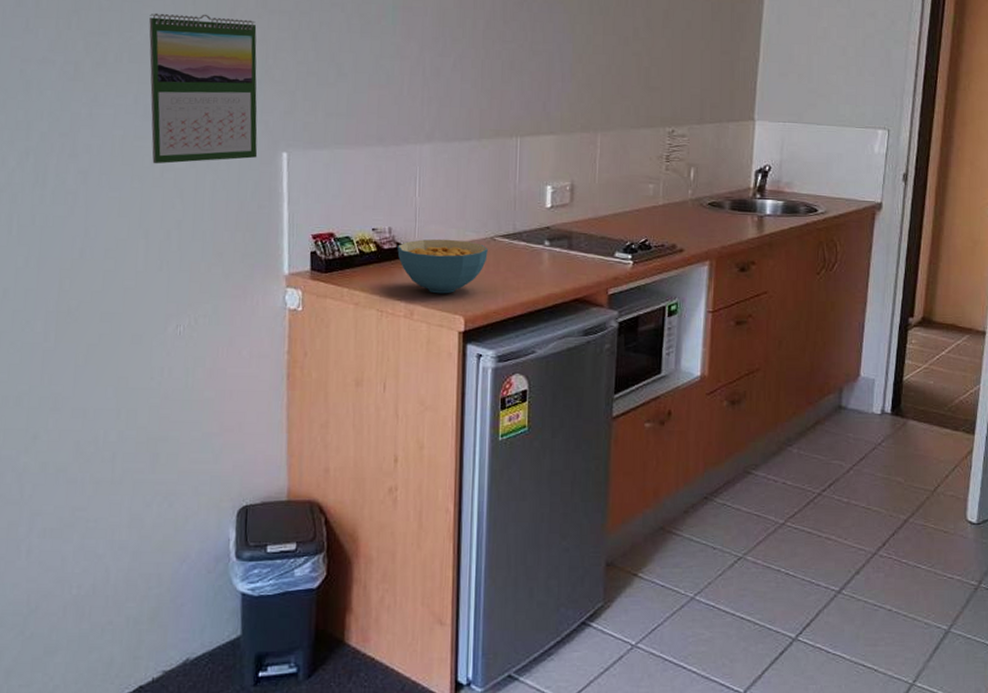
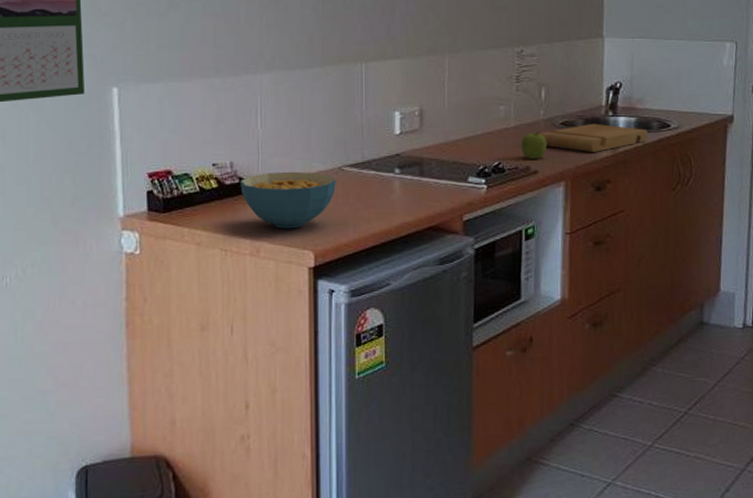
fruit: none [668,211,693,238] -> present [521,132,547,159]
cutting board: none [686,205,794,234] -> present [539,123,648,152]

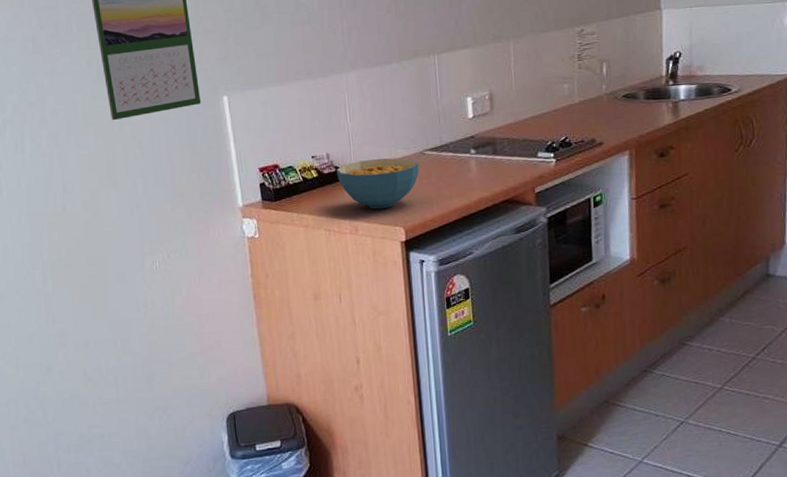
fruit: present [521,132,547,159] -> none [585,106,610,132]
cutting board: present [539,123,648,152] -> none [602,93,709,122]

